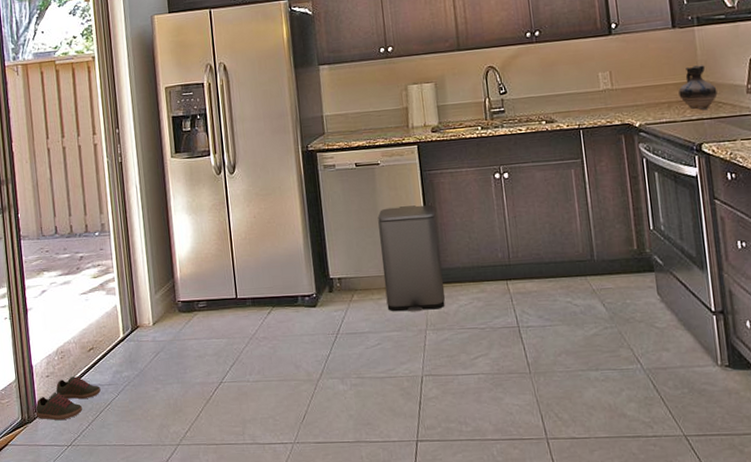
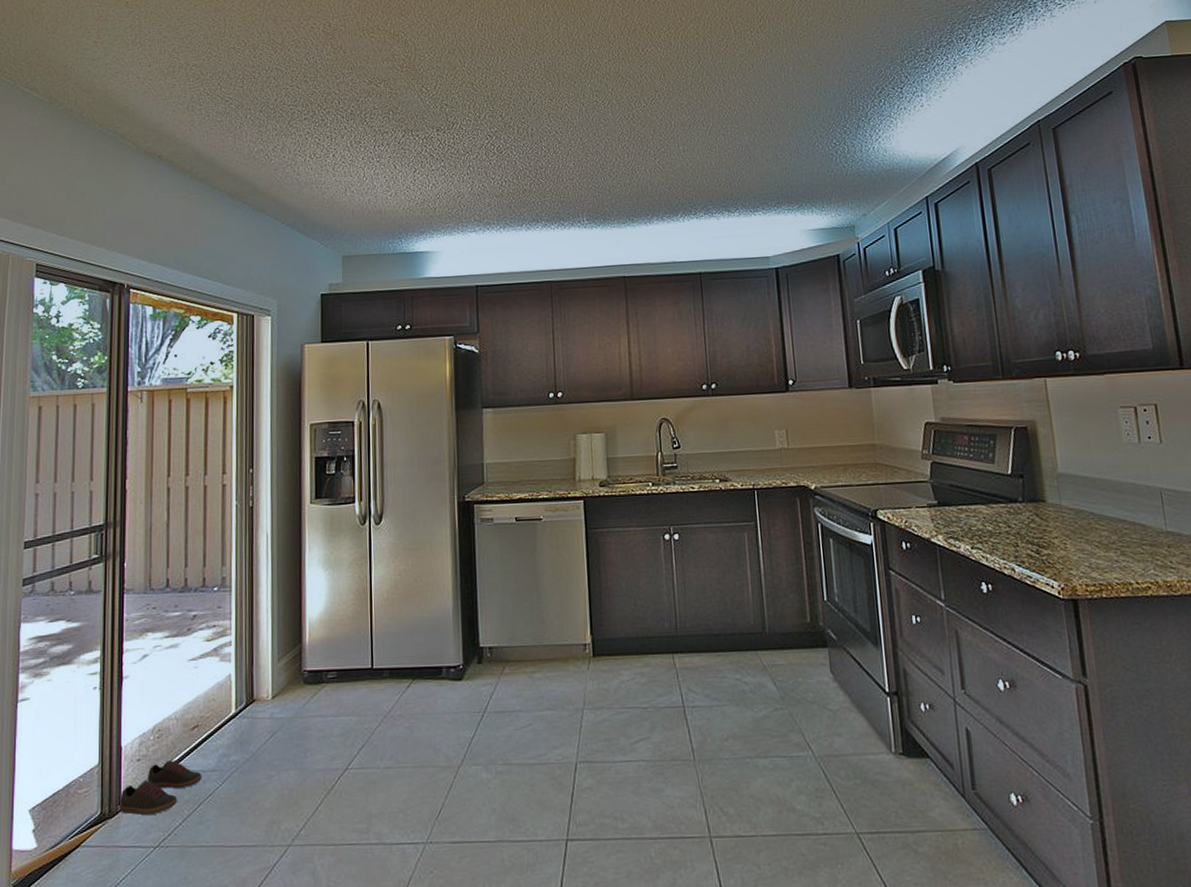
pedal bin: present [378,204,445,312] -> none [537,566,606,688]
ceramic jug: present [678,65,718,110] -> none [854,427,893,474]

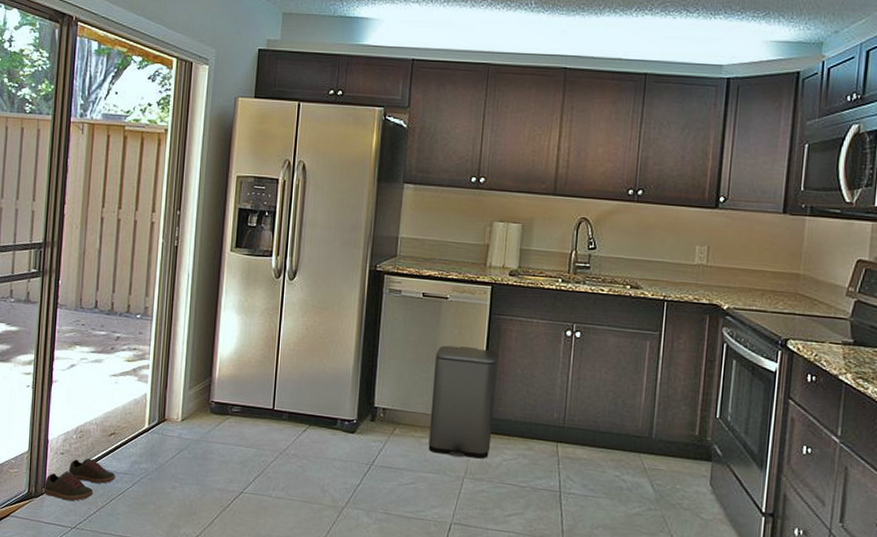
pedal bin: none [537,566,606,688] -> present [428,345,498,459]

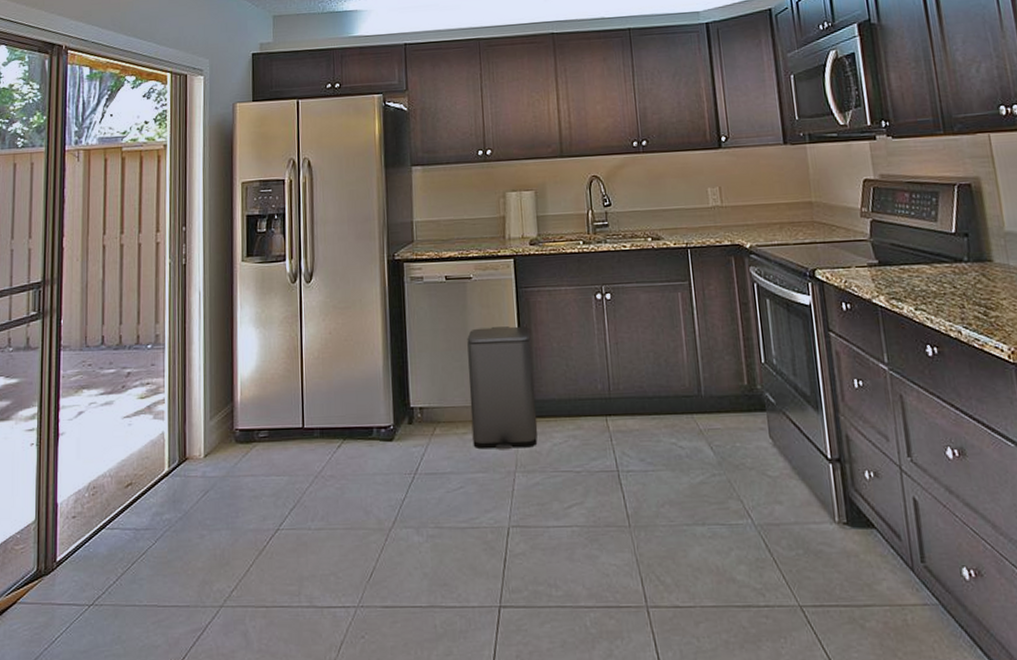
shoe: present [44,458,115,501] -> none [56,518,135,572]

